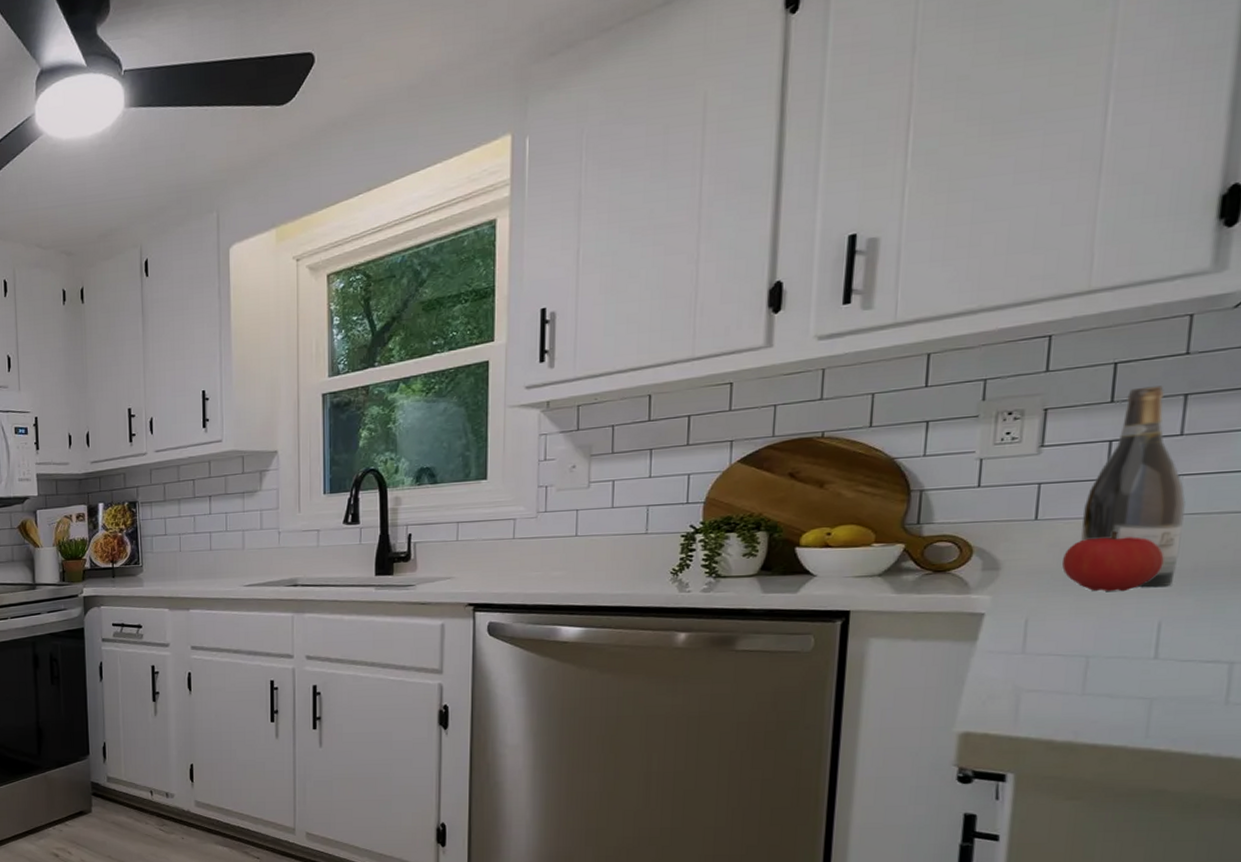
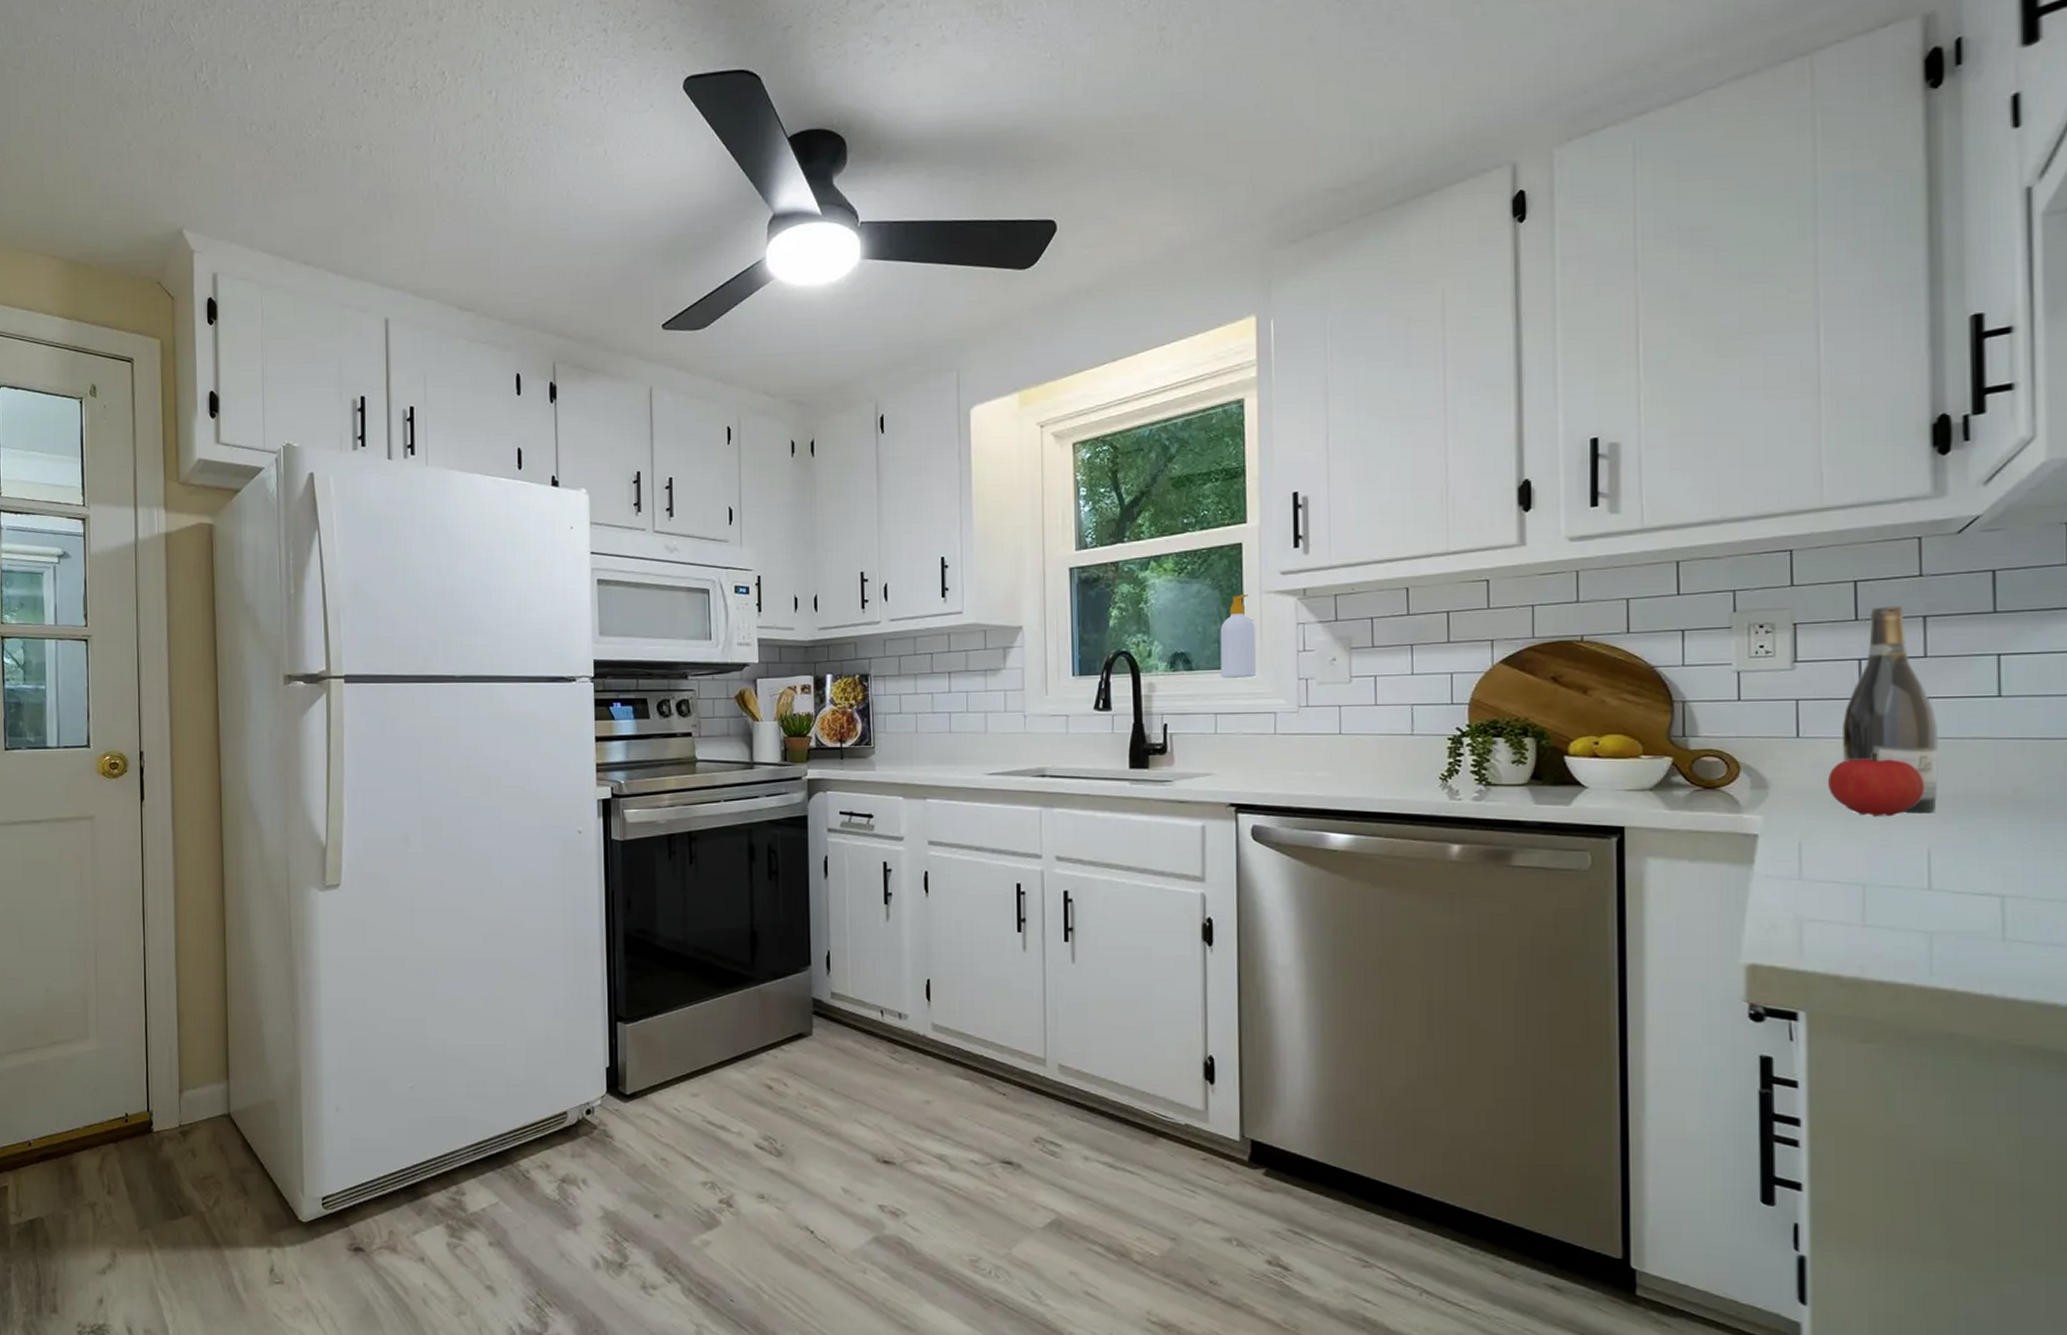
soap bottle: none [464,410,499,489] -> present [1220,594,1257,678]

